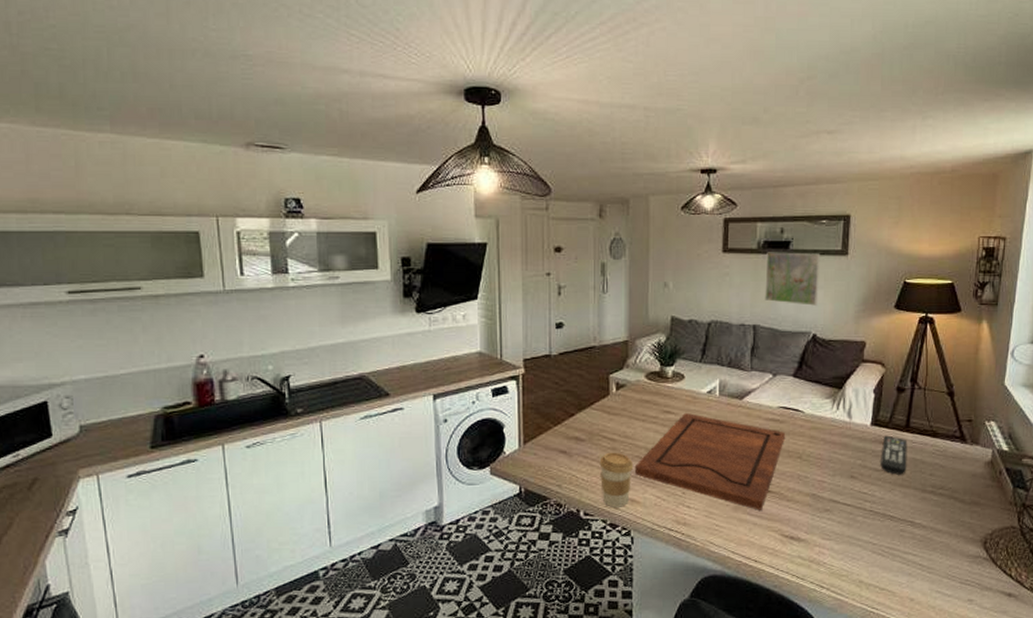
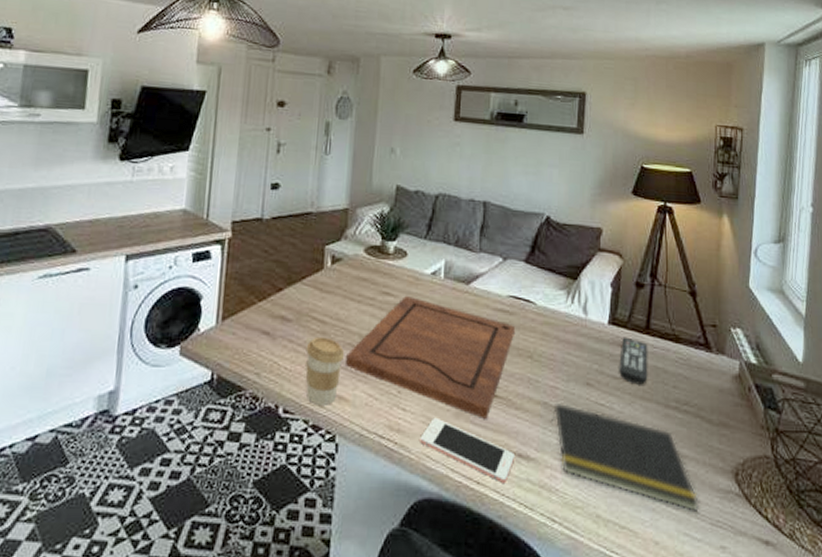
cell phone: none [704,511,787,560] -> present [420,417,514,483]
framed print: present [765,252,821,306] -> none [496,124,556,185]
notepad: none [819,493,950,574] -> present [552,402,699,511]

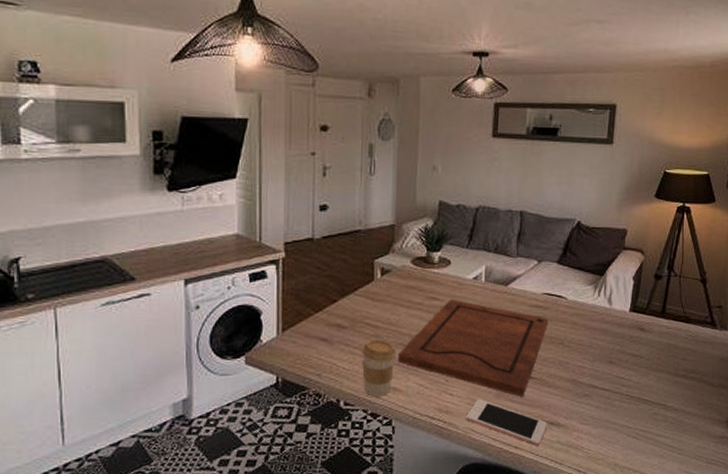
notepad: present [552,402,699,511] -> none [579,378,698,455]
remote control: present [619,337,648,385] -> none [637,321,663,360]

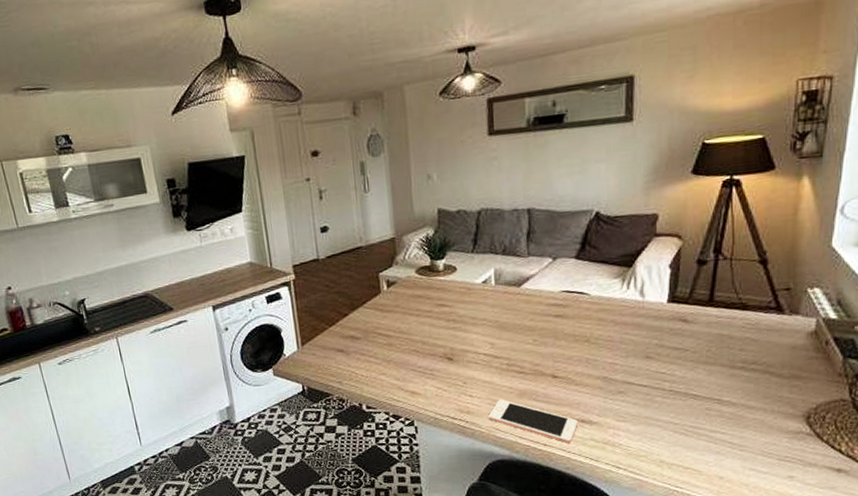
coffee cup: present [361,339,396,397] -> none [376,347,411,400]
cutting board: present [398,298,549,397] -> none [413,304,571,396]

